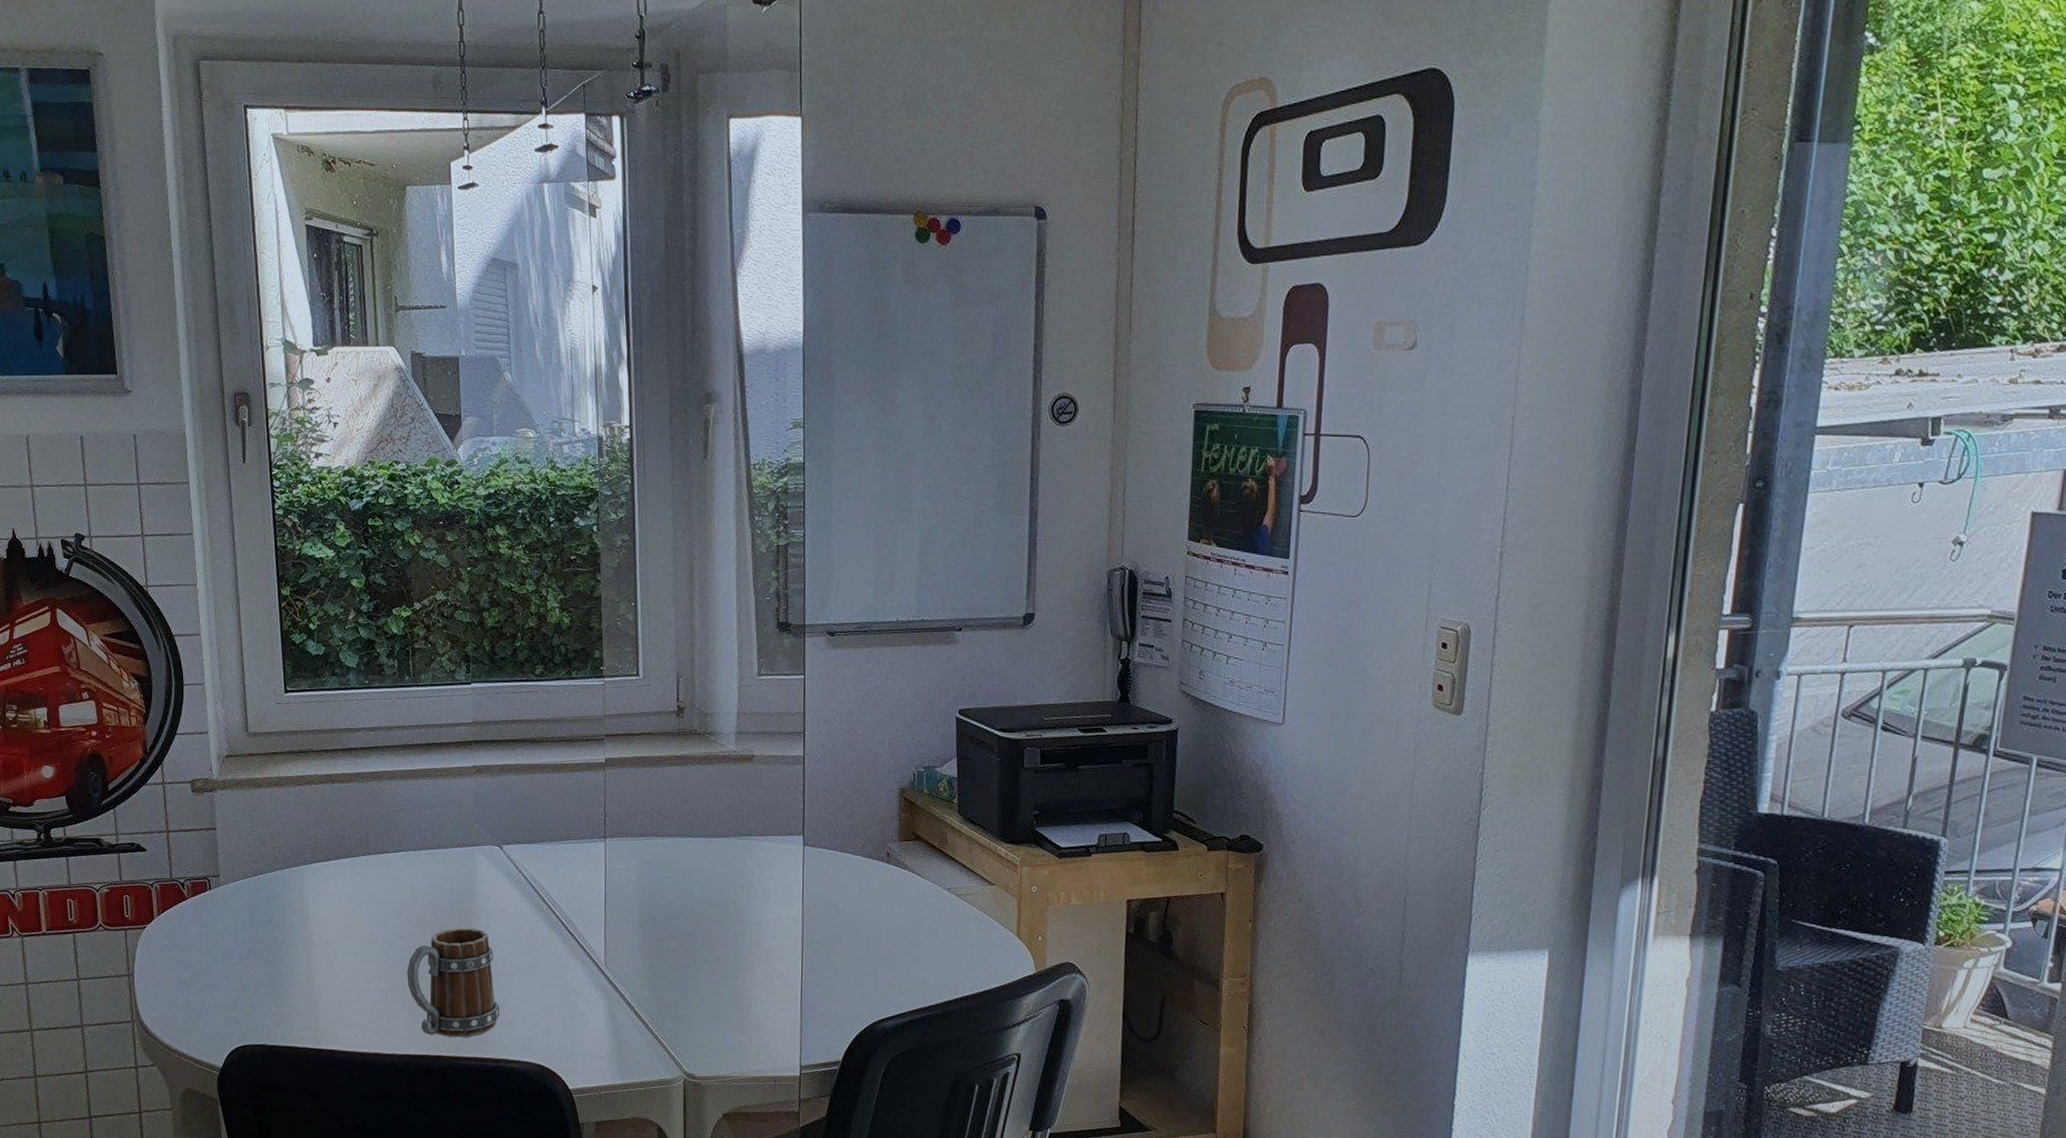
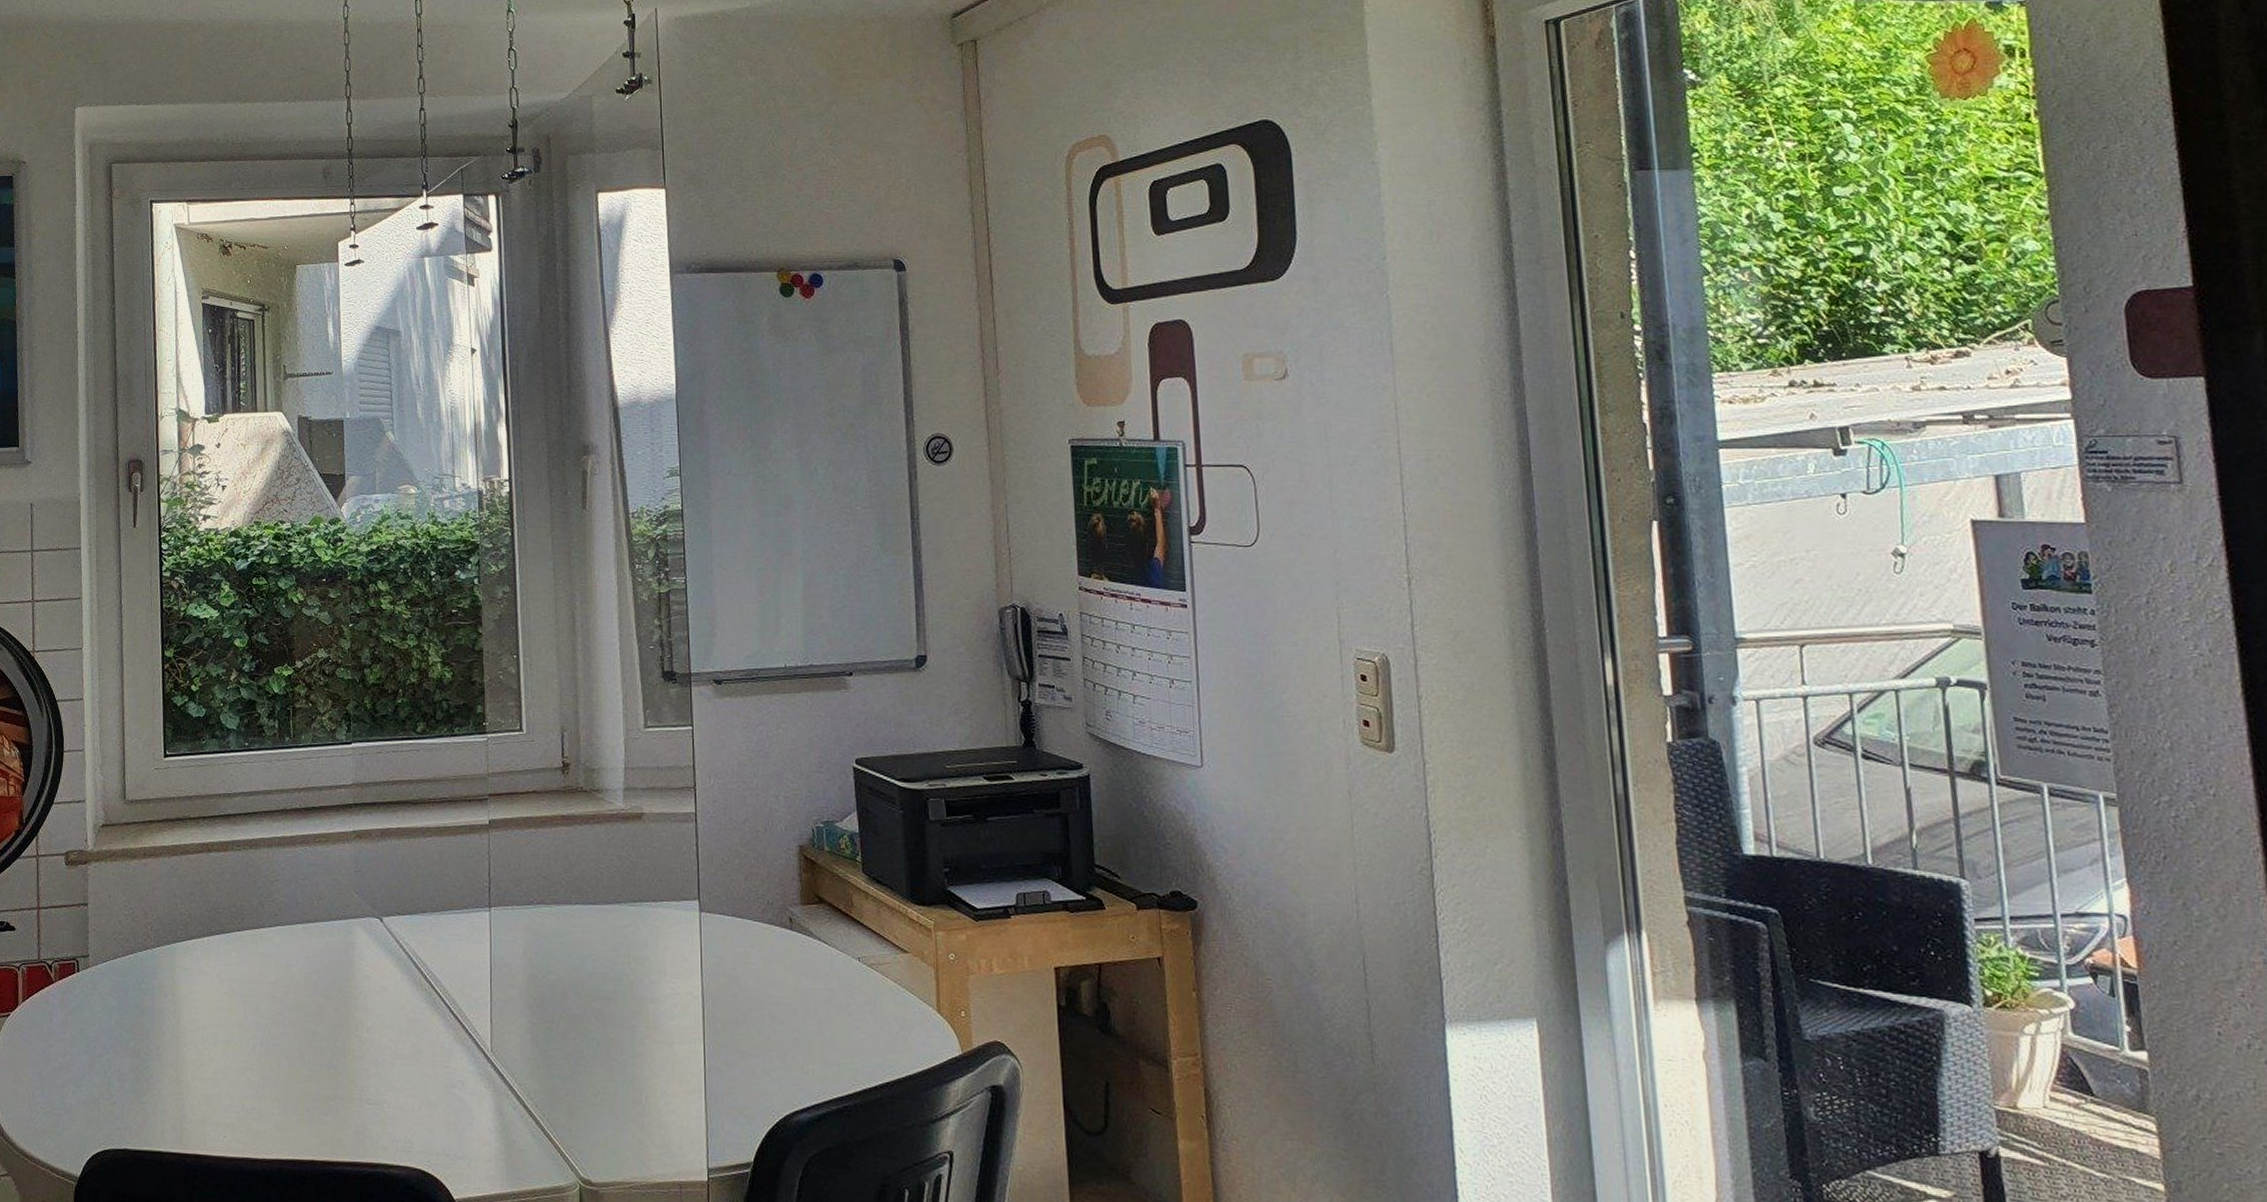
mug: present [407,928,500,1038] -> none [280,1011,379,1139]

